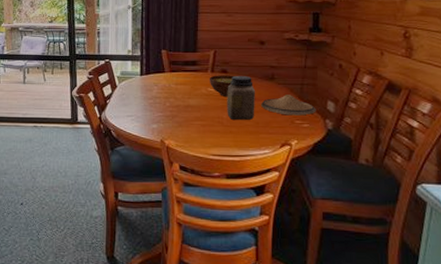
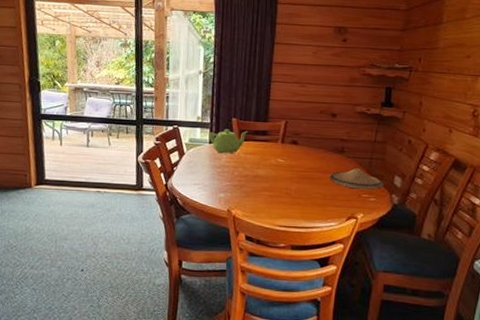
teapot: none [140,61,178,85] -> present [209,129,248,154]
bowl: present [209,75,236,98] -> none [279,146,306,169]
jar: present [227,75,256,120] -> none [295,147,325,192]

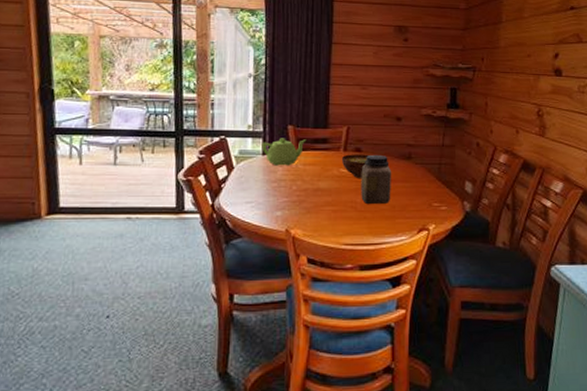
bowl: none [279,146,306,169] -> present [341,154,371,179]
jar: none [295,147,325,192] -> present [361,154,392,204]
plate: present [330,168,384,190] -> none [398,175,454,198]

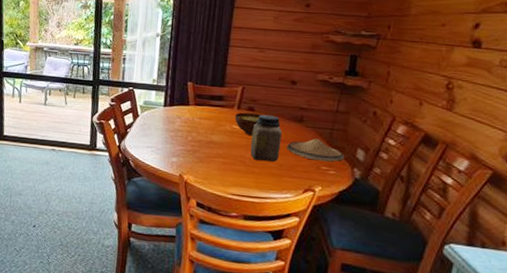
teapot: present [262,138,307,166] -> none [163,92,204,119]
plate: none [398,175,454,198] -> present [287,138,345,162]

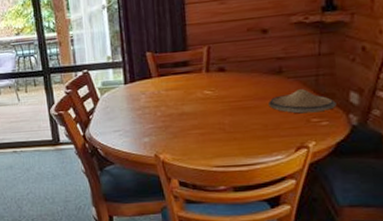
bowl: present [234,112,263,137] -> none [204,73,236,100]
jar: present [250,114,283,162] -> none [226,72,262,124]

